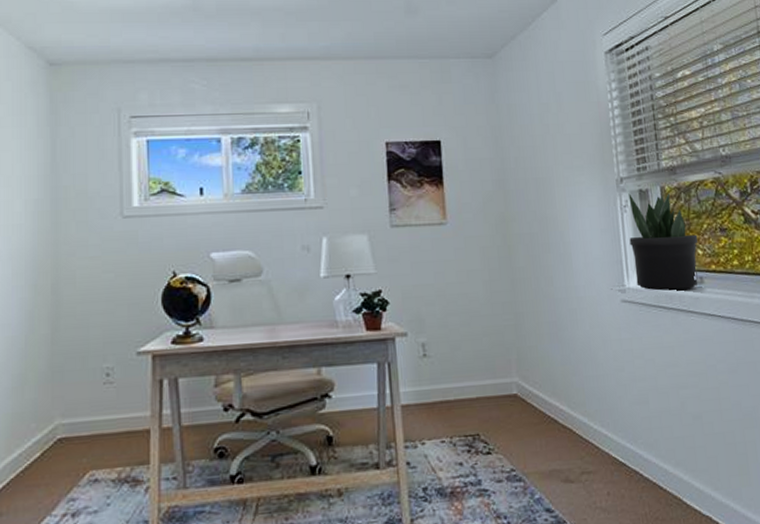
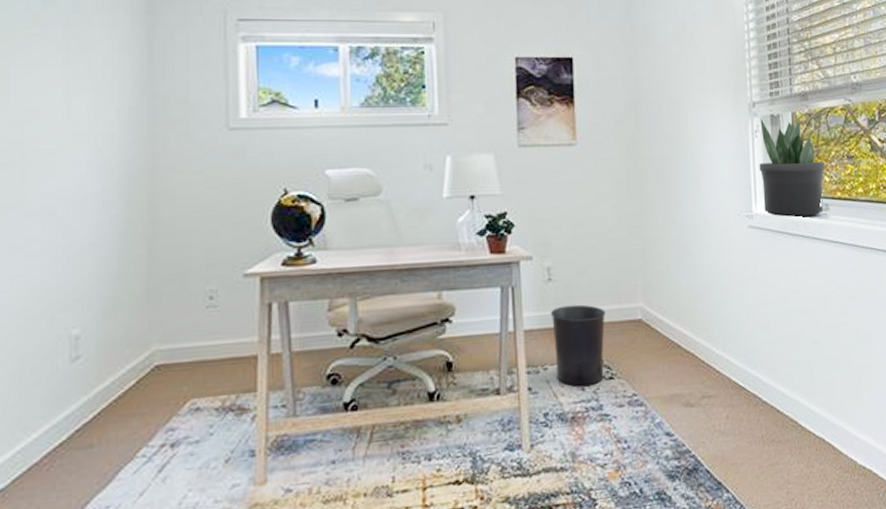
waste bin: none [426,379,482,462] -> present [550,304,606,387]

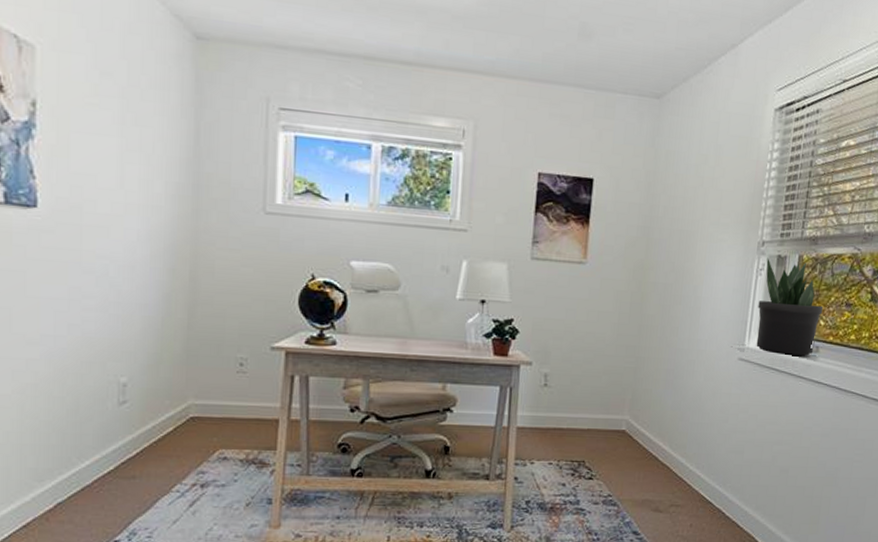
waste bin: present [550,304,606,387] -> none [541,410,593,483]

